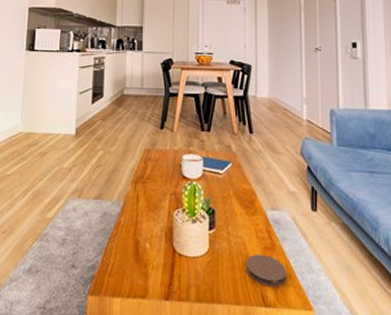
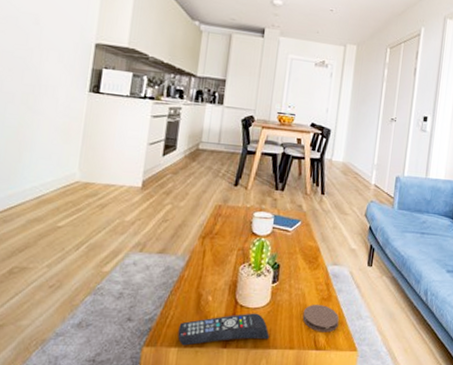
remote control: none [119,262,212,296] -> present [177,313,269,346]

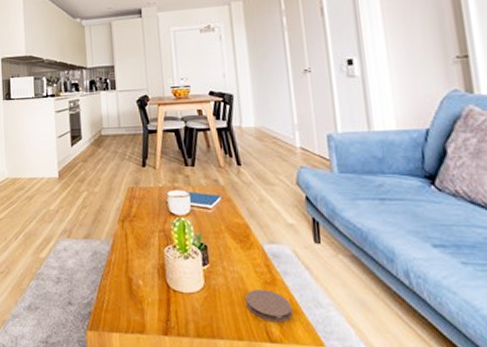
remote control: present [177,313,269,346] -> none [116,298,212,332]

